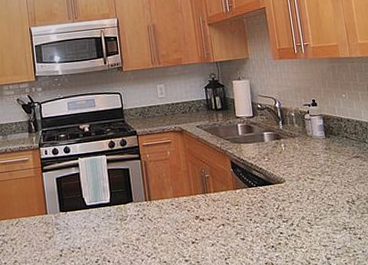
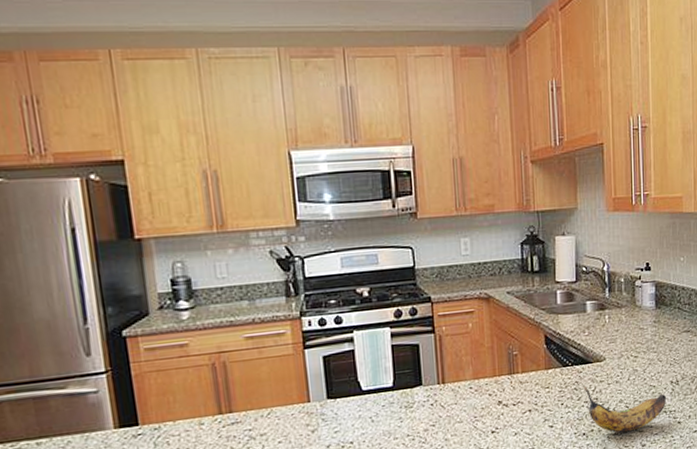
banana: none [268,205,345,247] -> present [583,387,666,433]

